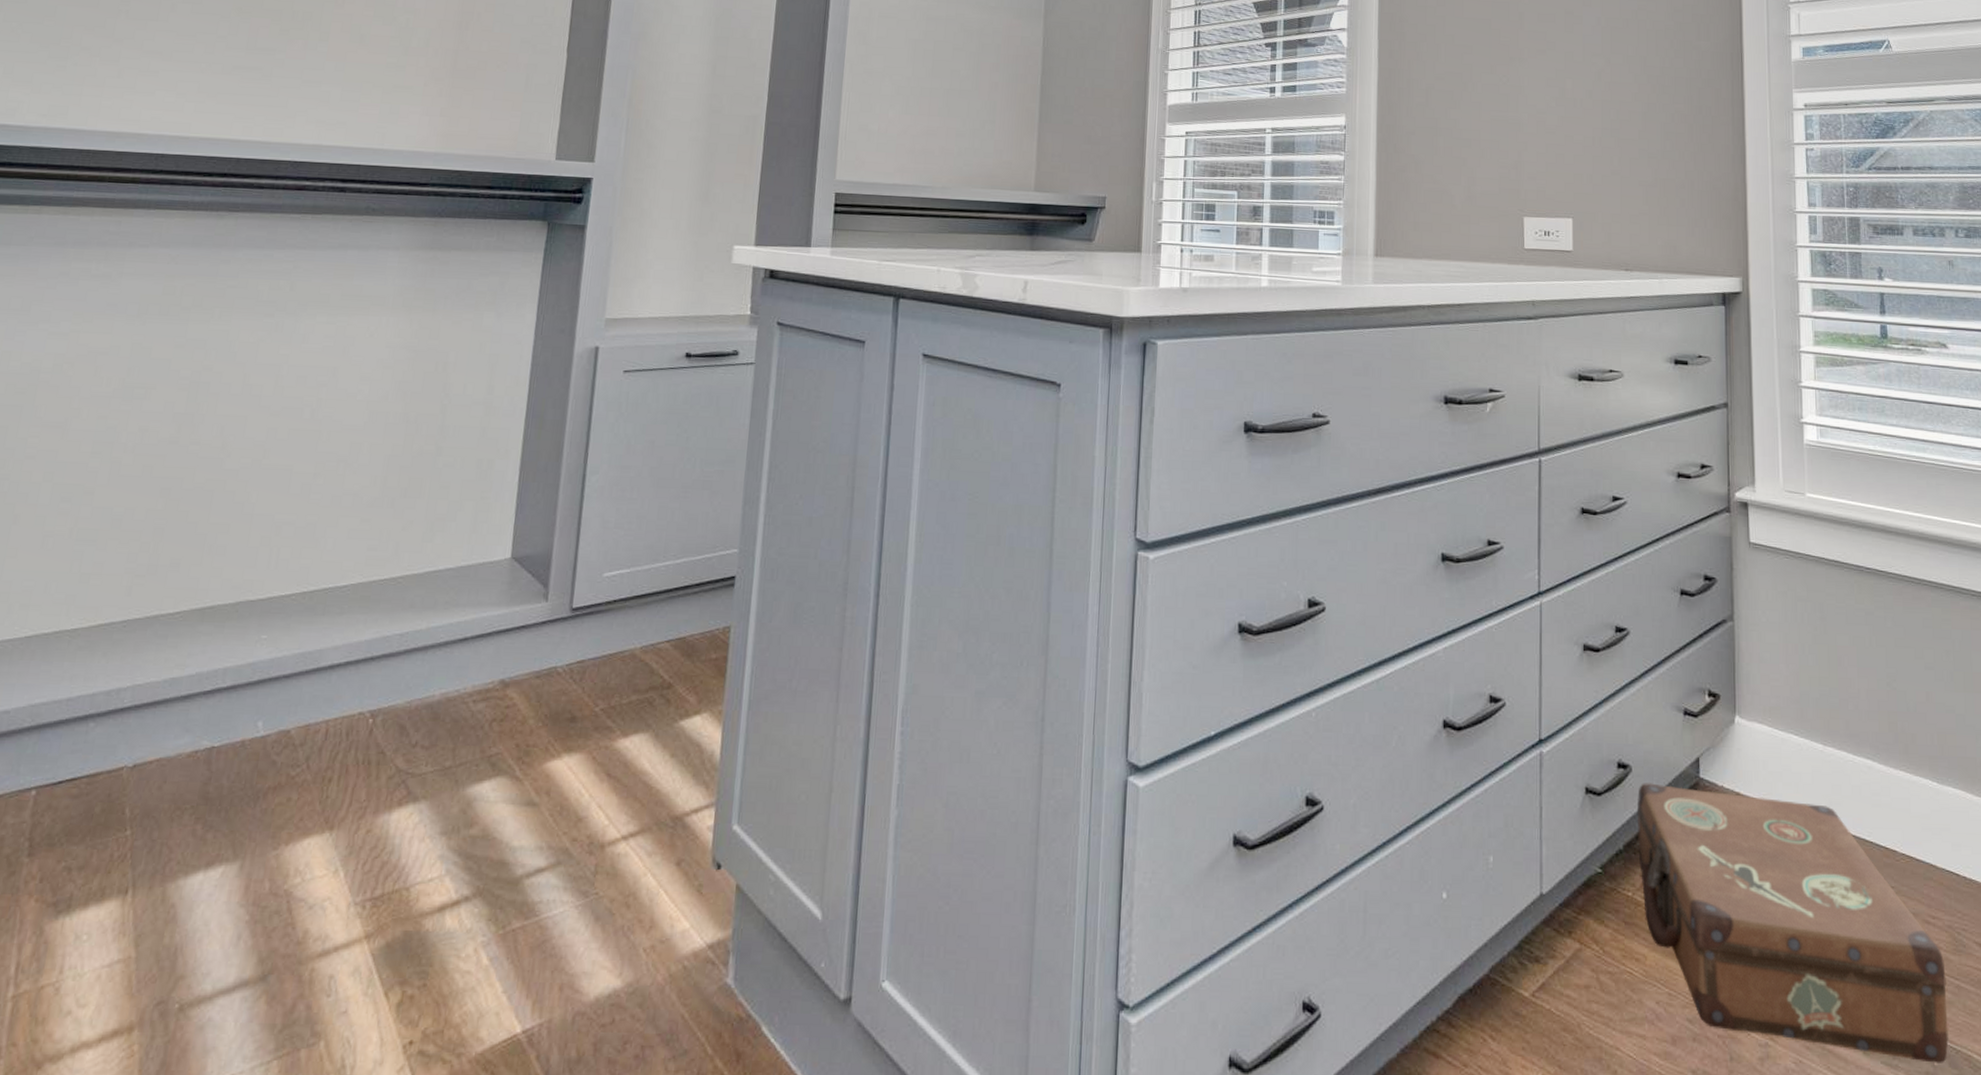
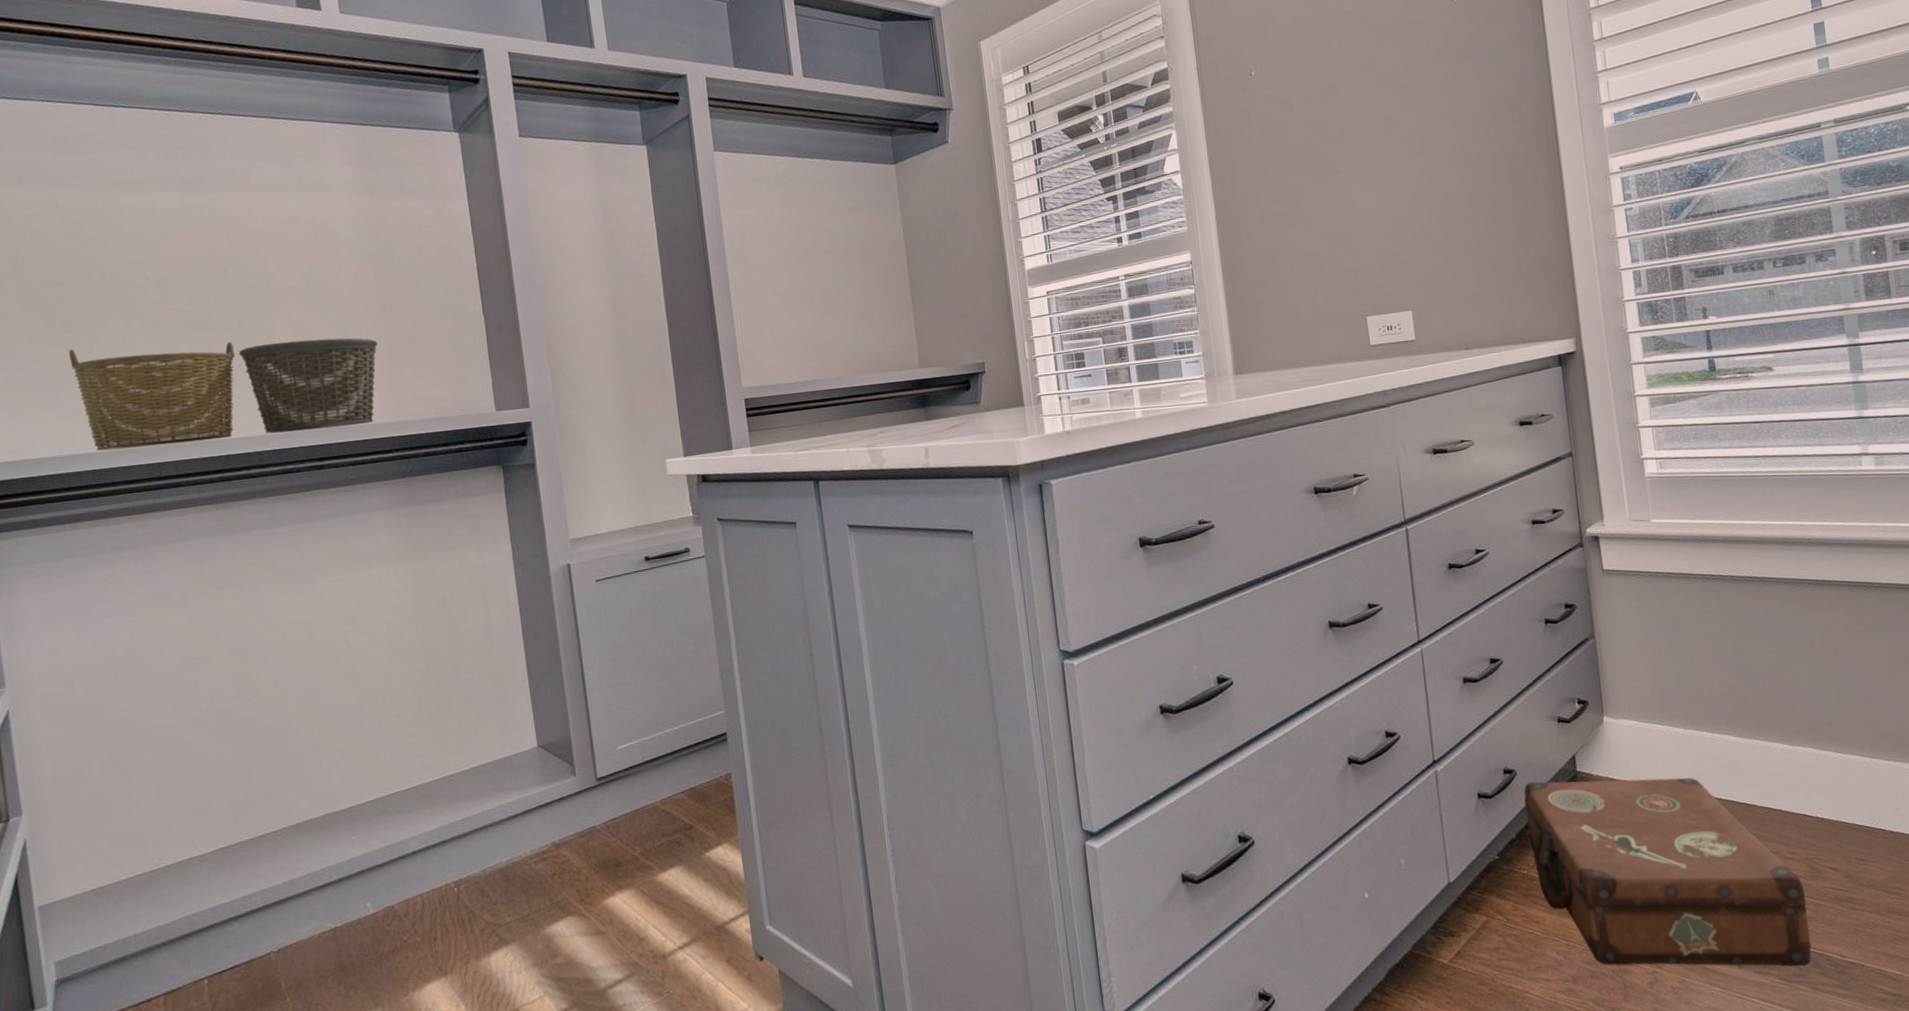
basket: none [89,10,280,139] -> present [68,341,235,451]
basket: none [283,42,442,150] -> present [238,338,378,434]

